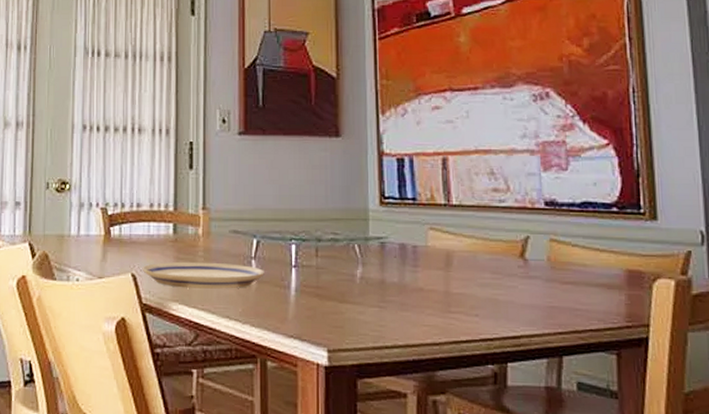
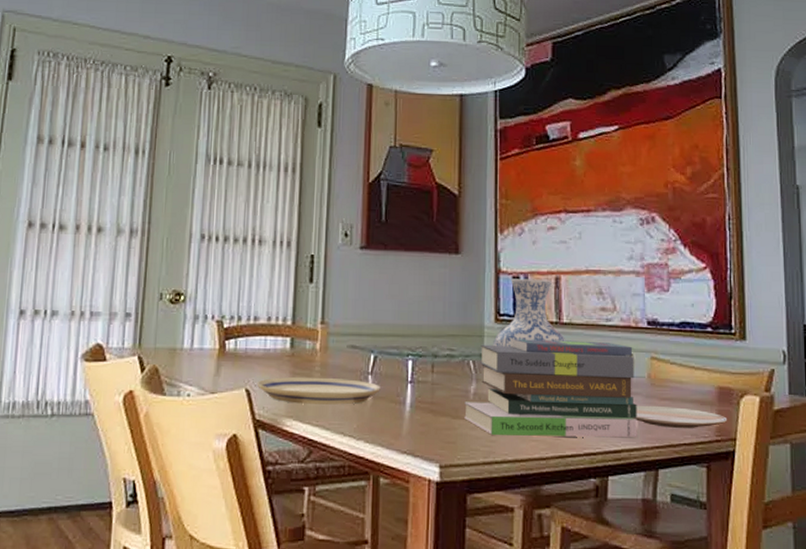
books: none [351,222,538,324] -> present [464,339,637,438]
vase: none [377,160,457,230] -> present [492,278,566,346]
plate: none [531,289,639,314] -> present [632,405,728,428]

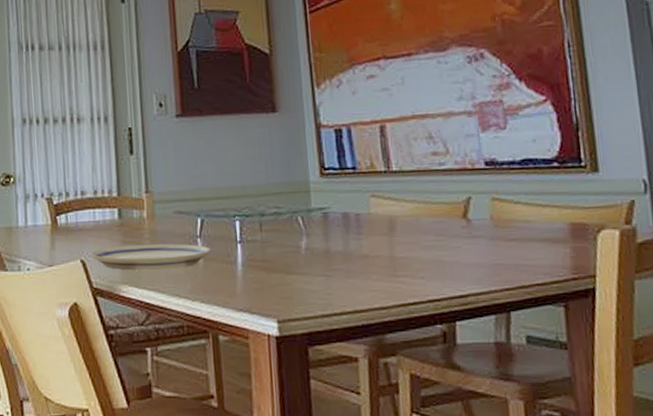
books: present [464,339,637,438] -> none [297,186,484,289]
vase: present [492,278,566,346] -> none [319,129,398,200]
plate: present [632,405,728,428] -> none [476,247,584,269]

